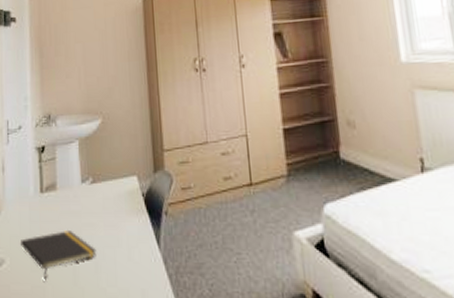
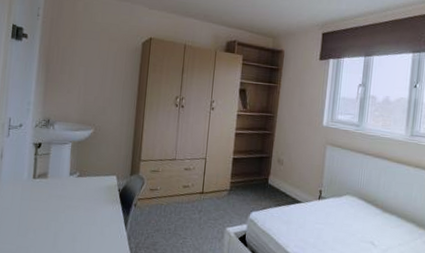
notepad: present [20,231,97,281] -> none [10,209,75,244]

